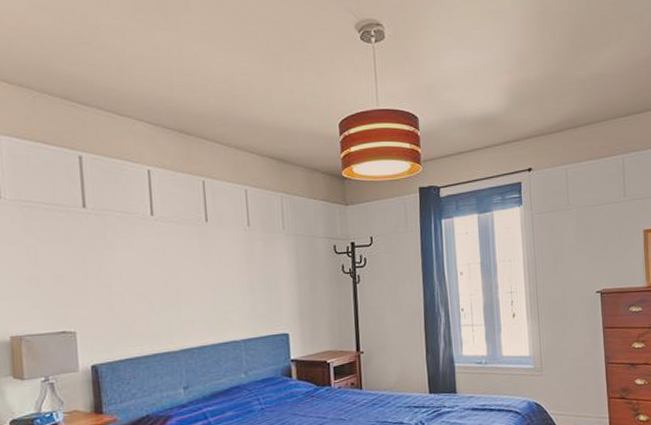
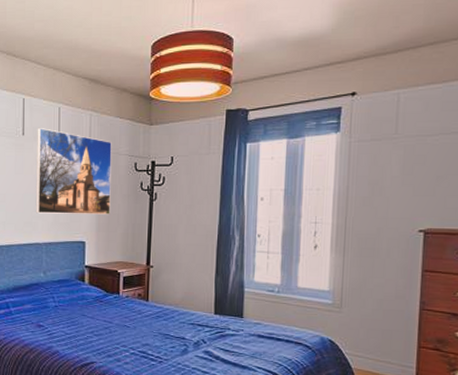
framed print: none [222,212,313,308] -> present [36,127,112,215]

